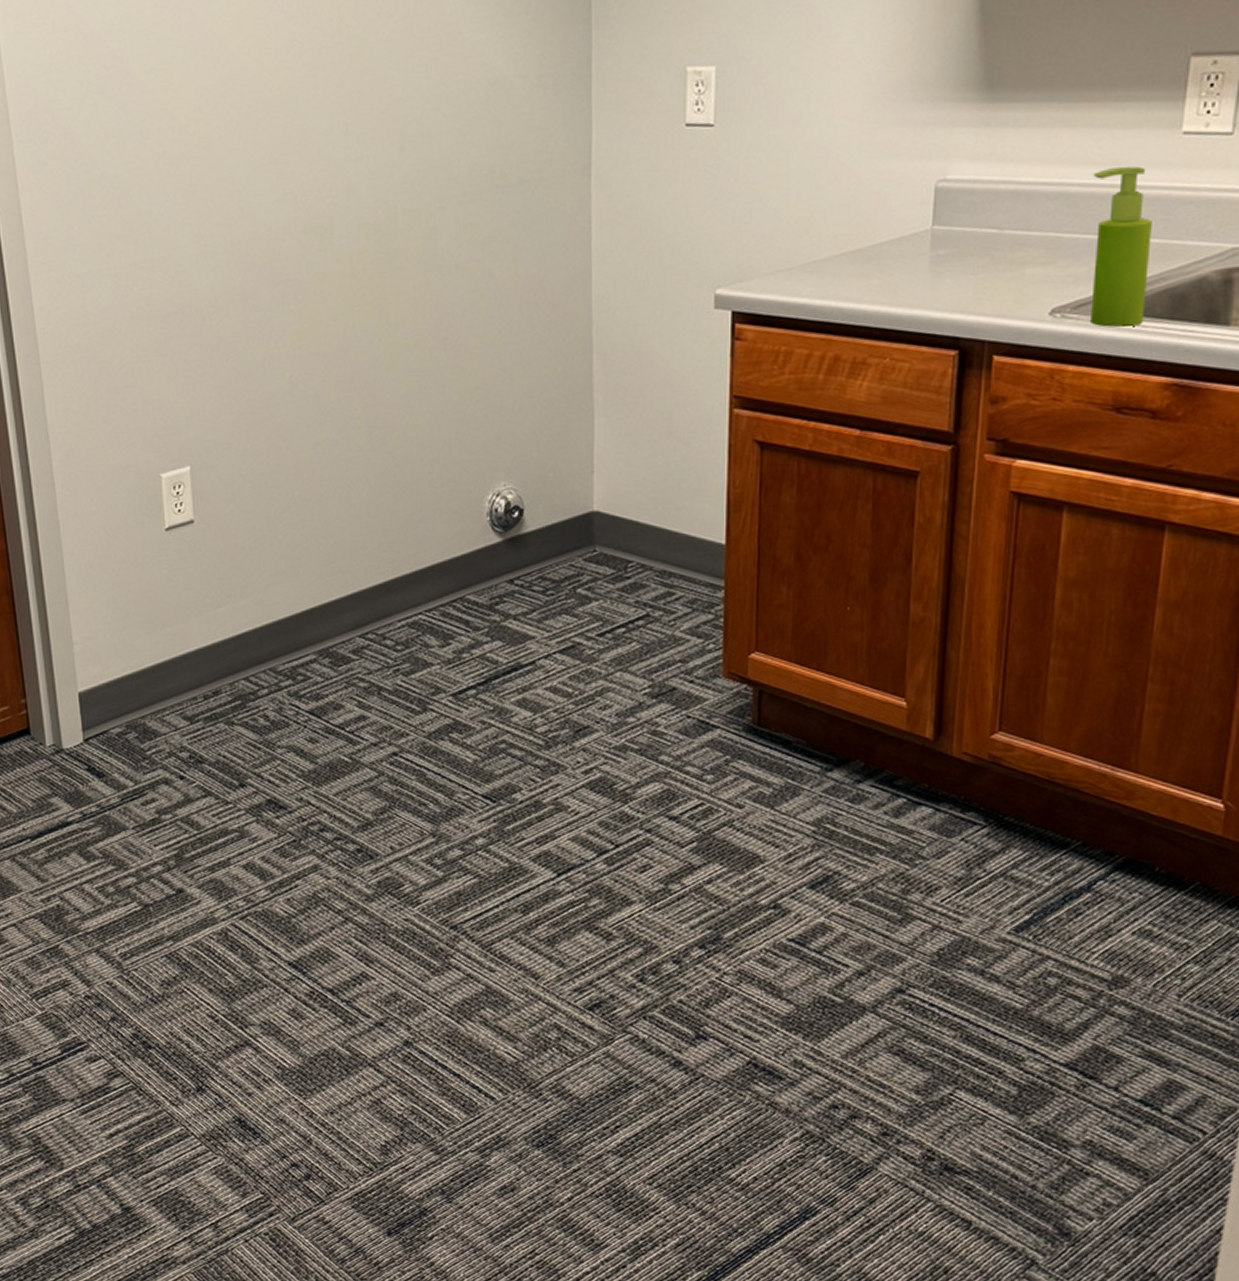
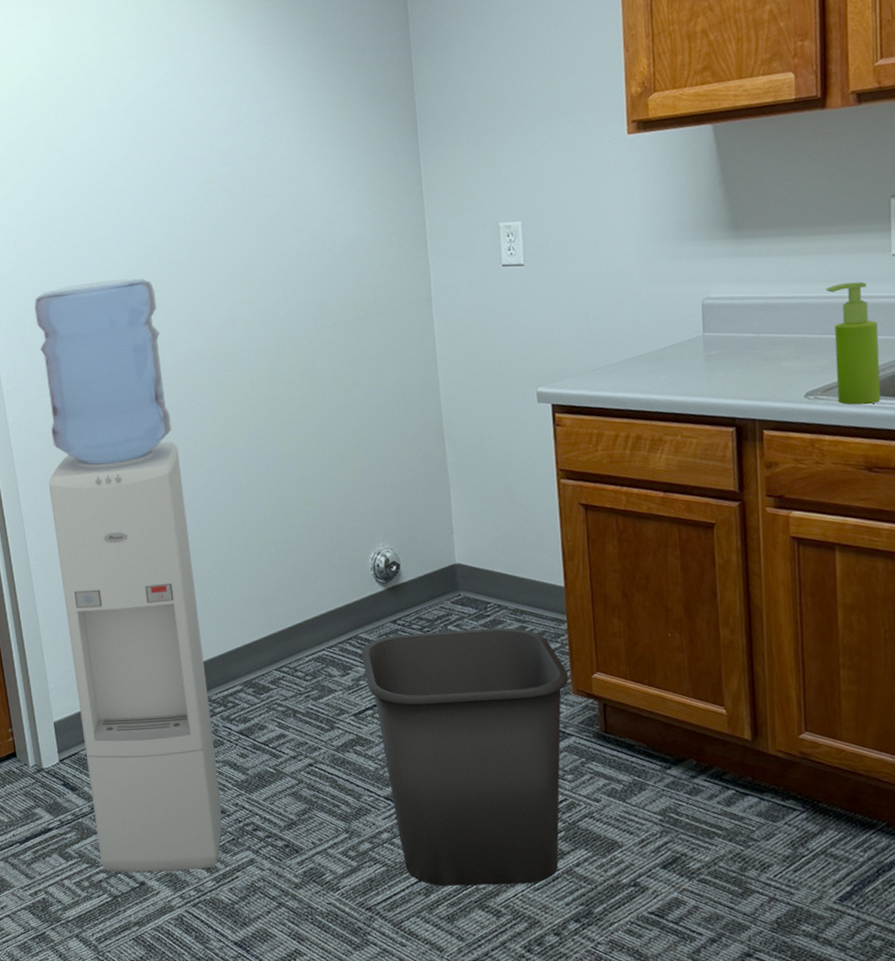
water cooler: none [73,121,282,878] -> present [34,278,222,872]
waste bin: none [467,593,720,903] -> present [361,627,569,886]

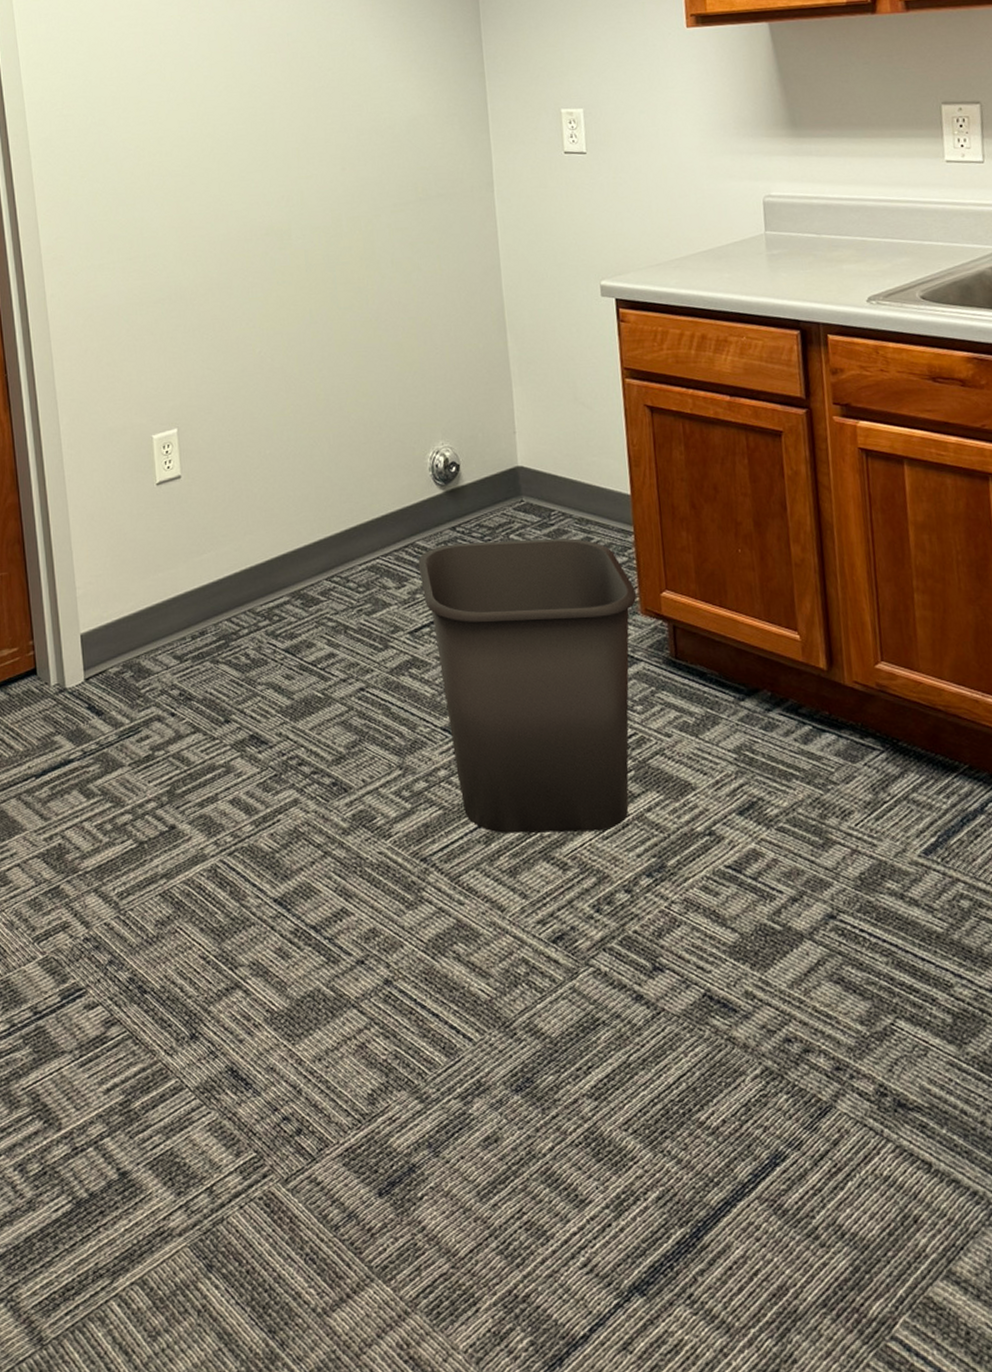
water cooler: present [34,278,222,872] -> none [80,147,264,814]
soap dispenser: present [825,281,881,405] -> none [882,186,942,312]

